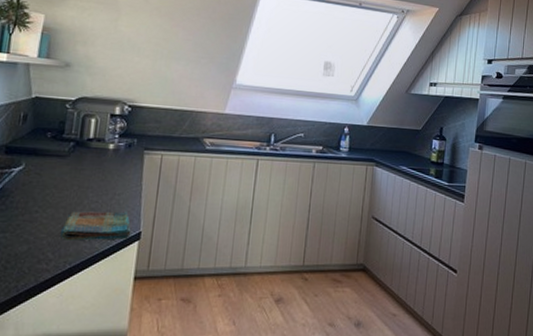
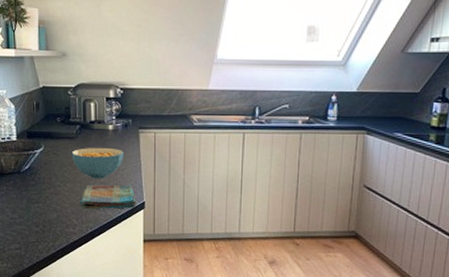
cereal bowl: none [58,168,123,204] -> present [71,147,124,179]

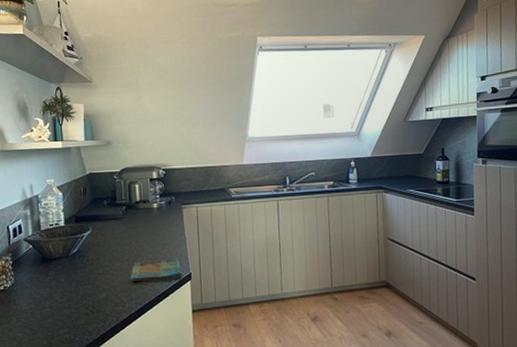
cereal bowl: present [71,147,124,179] -> none [118,225,169,255]

